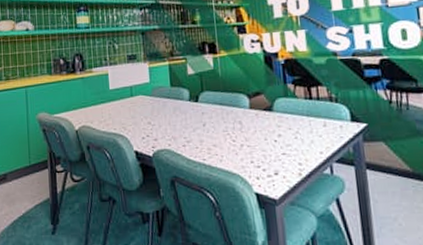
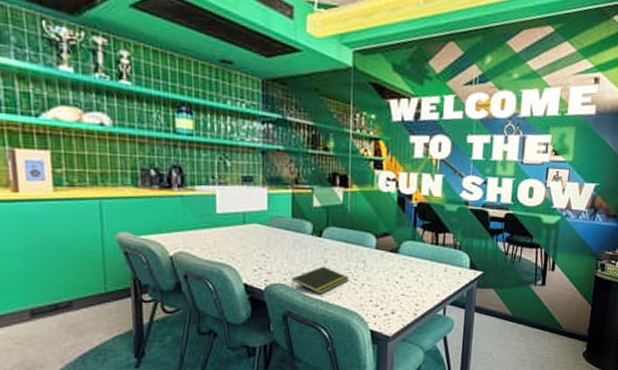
notepad: none [175,129,228,158] -> present [291,266,349,294]

